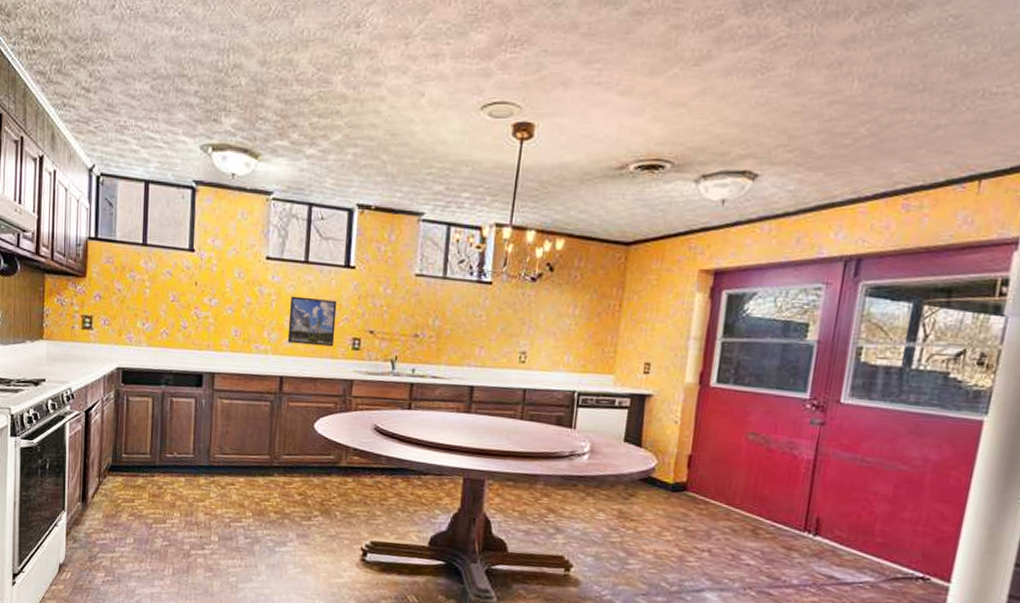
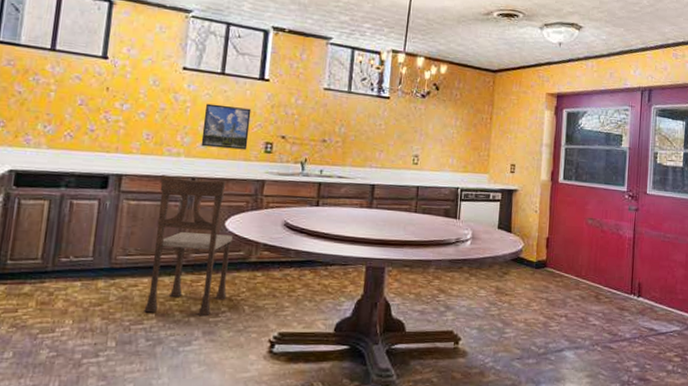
dining chair: none [242,373,322,518] -> present [144,174,232,315]

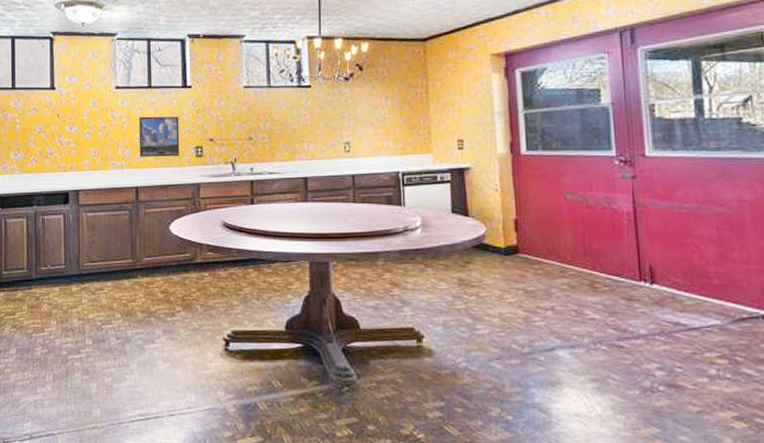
dining chair: present [144,174,232,315] -> none [110,187,180,315]

